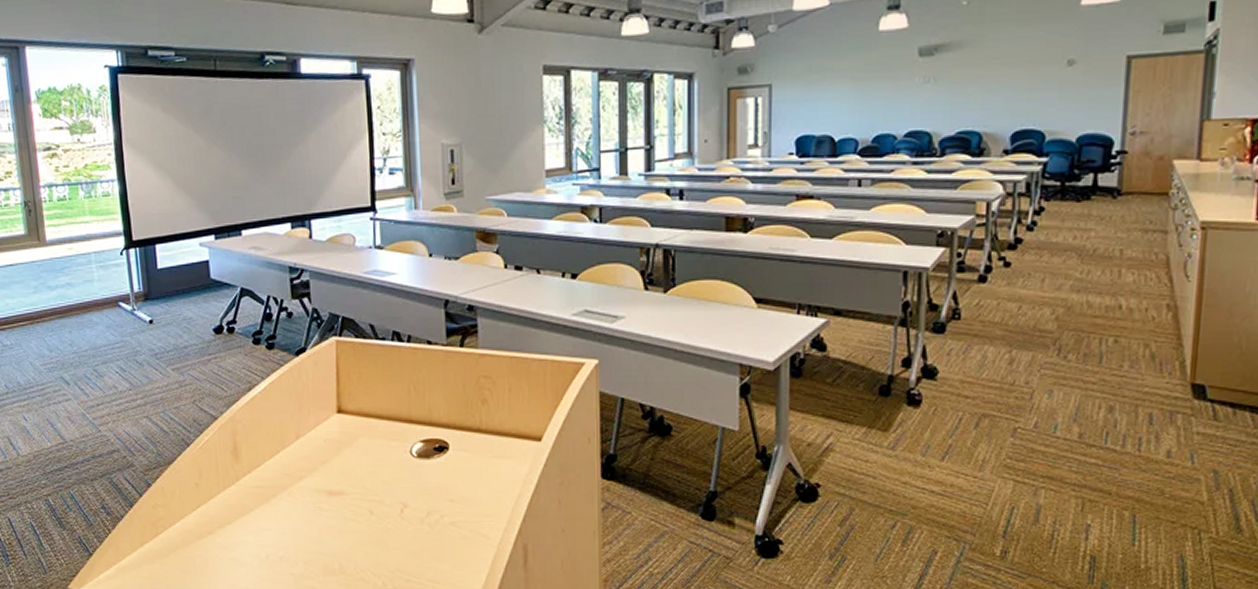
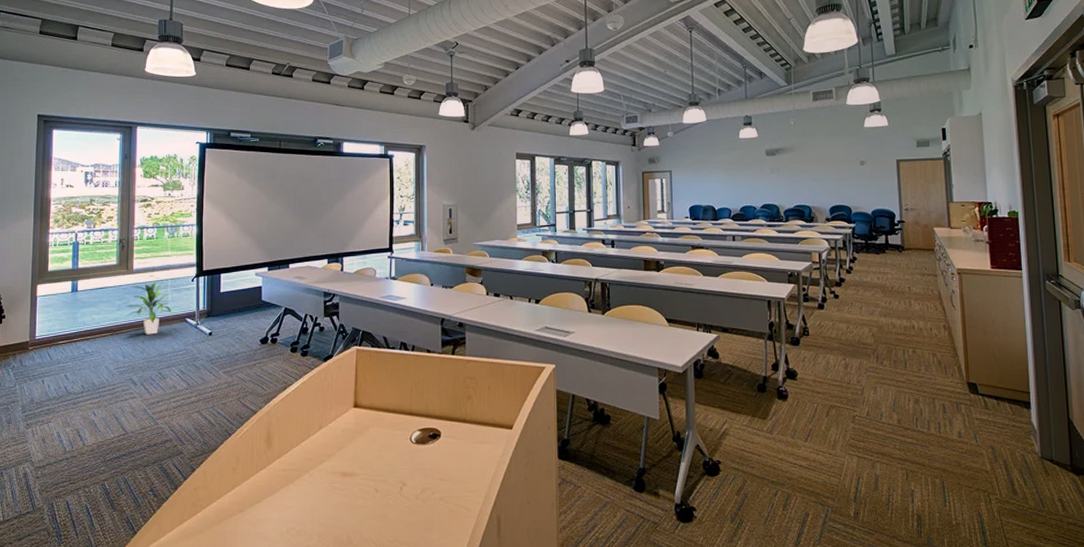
indoor plant: none [43,253,102,323] -> present [126,280,173,335]

